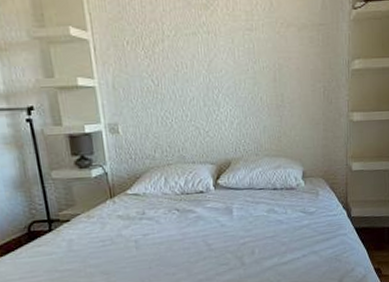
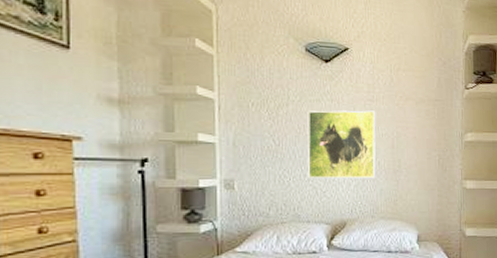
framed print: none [184,41,258,118] -> present [307,110,376,179]

